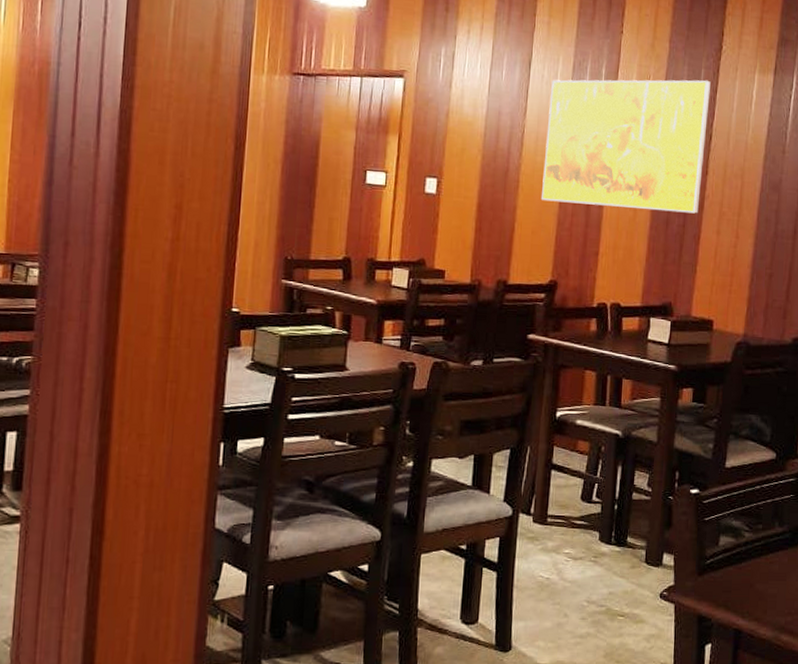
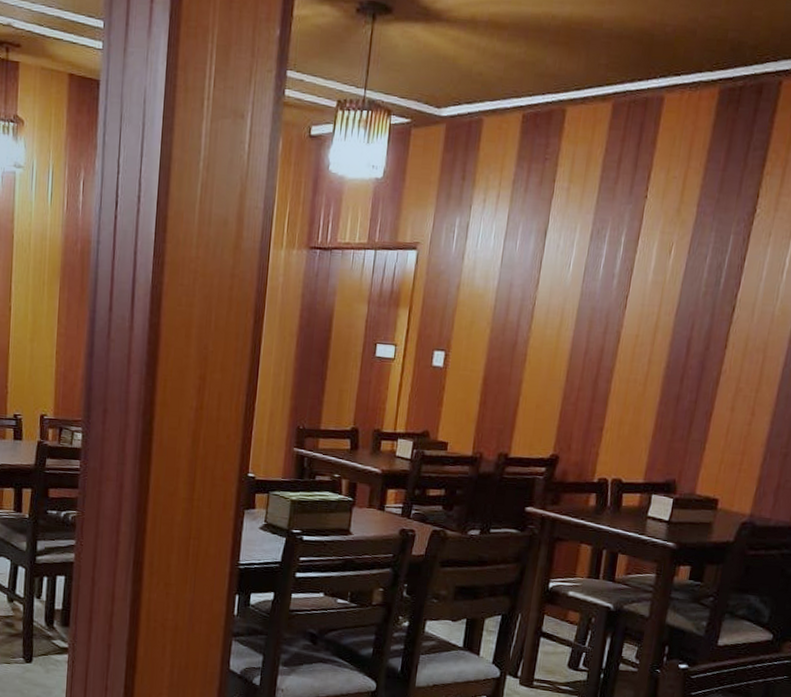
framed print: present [542,79,711,214] -> none [548,247,739,390]

